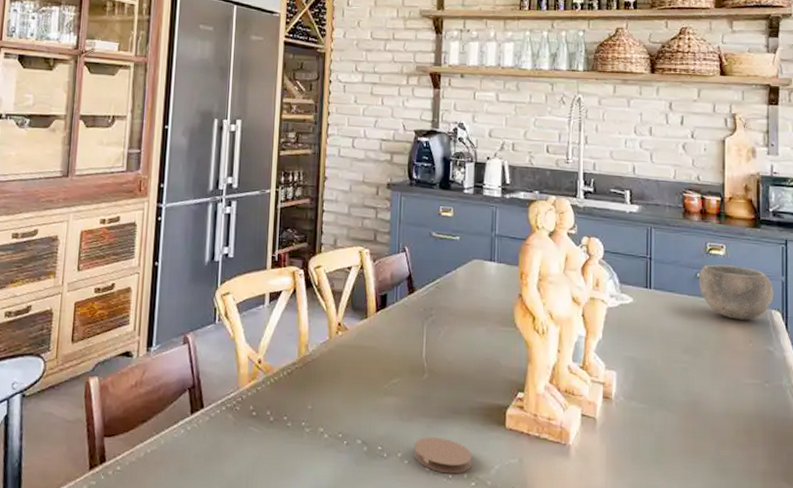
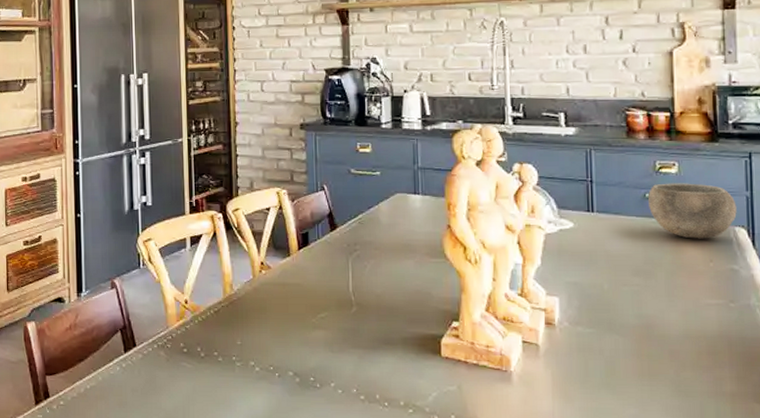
coaster: present [413,437,472,474] -> none [346,367,408,402]

